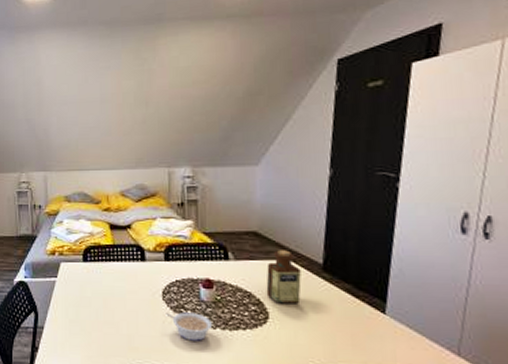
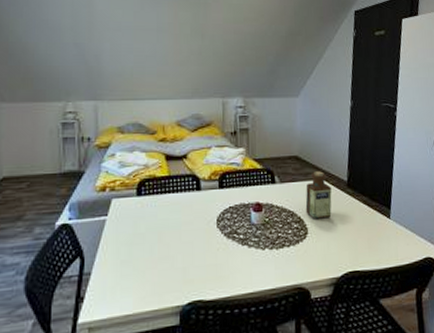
legume: present [166,312,212,341] -> none [220,236,261,264]

